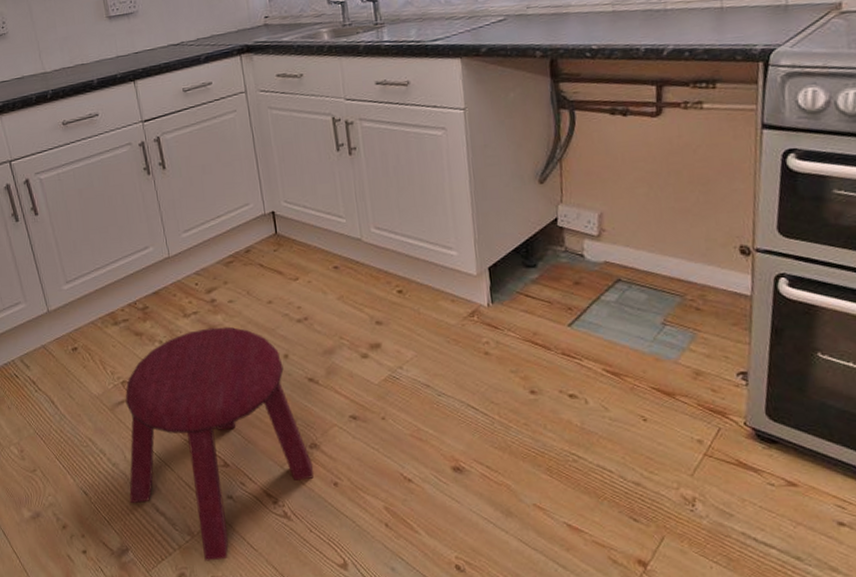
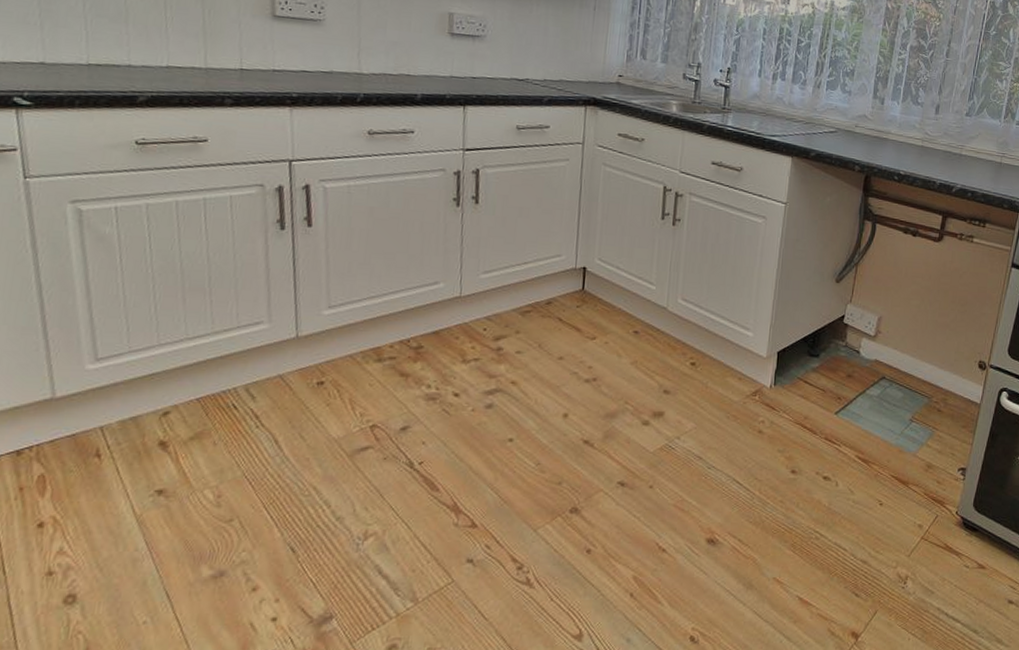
stool: present [125,326,314,561] -> none [347,377,569,631]

